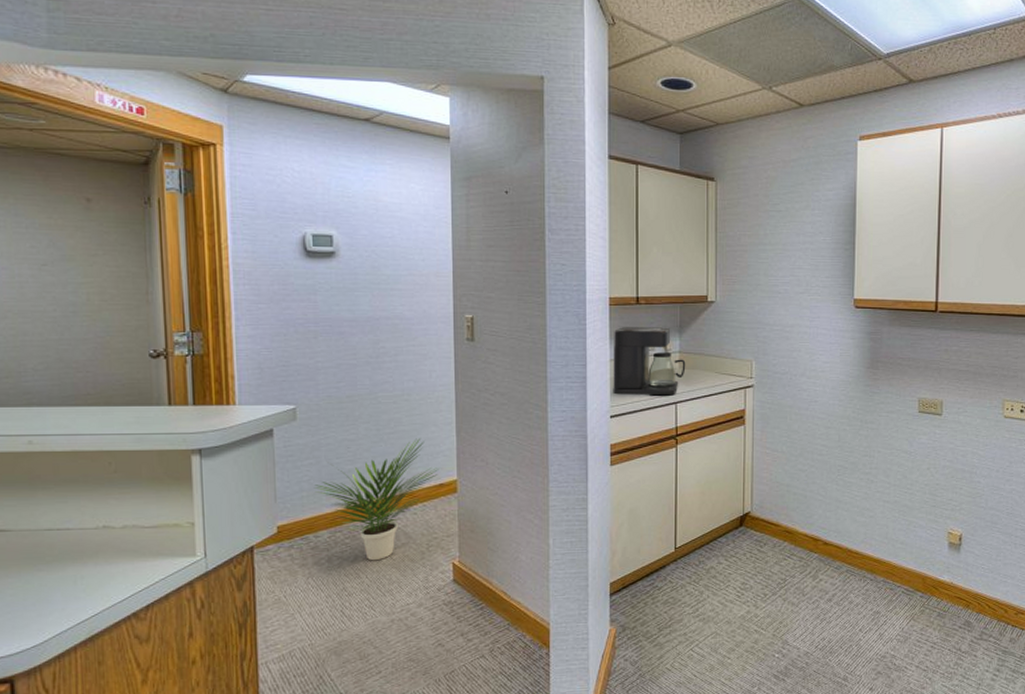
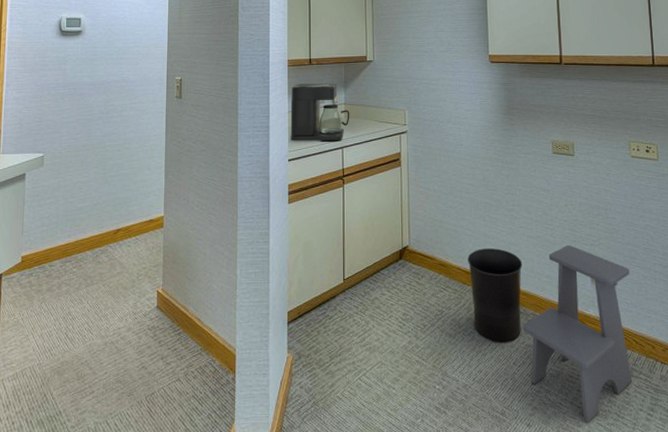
potted plant: present [315,438,439,561] -> none [53,180,150,288]
waste bin: none [816,514,876,610] -> present [468,248,523,342]
step stool: none [871,510,990,685] -> present [522,245,633,423]

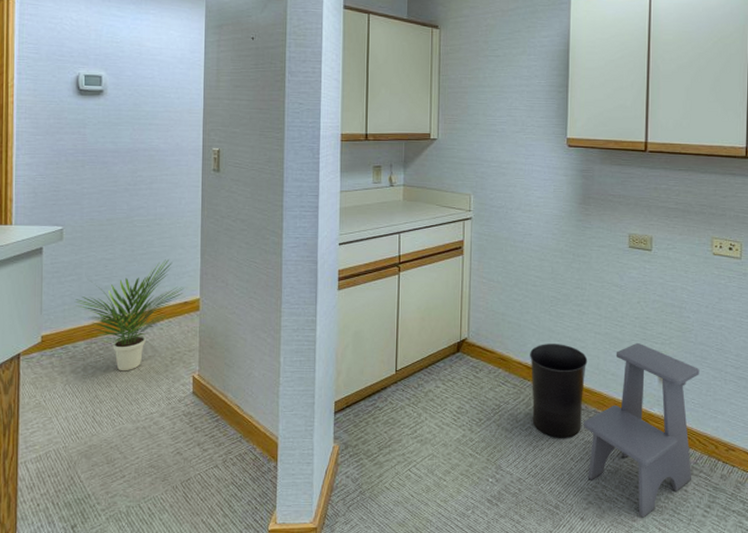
potted plant: none [53,180,150,288] -> present [75,259,185,372]
coffee maker: present [290,83,350,142] -> none [342,161,409,226]

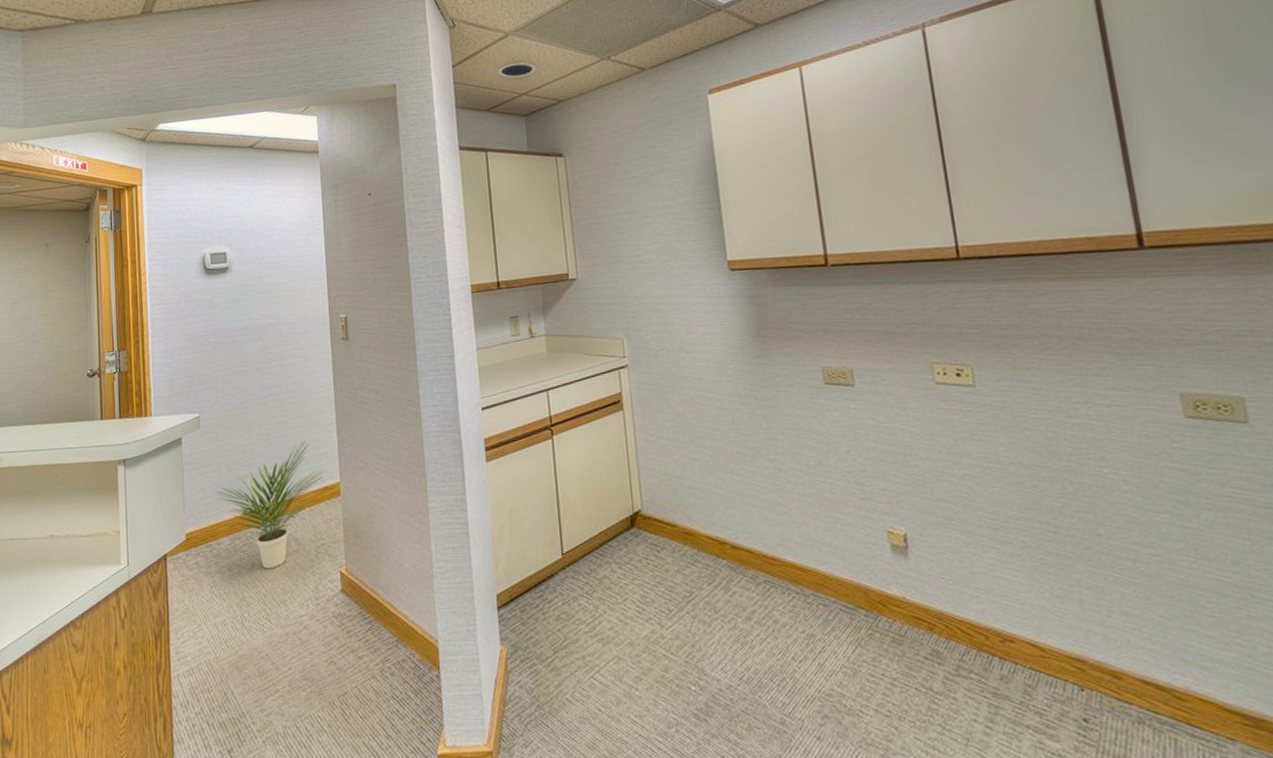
waste bin: present [530,344,588,438] -> none [720,510,800,631]
step stool: present [583,343,700,518] -> none [800,504,961,737]

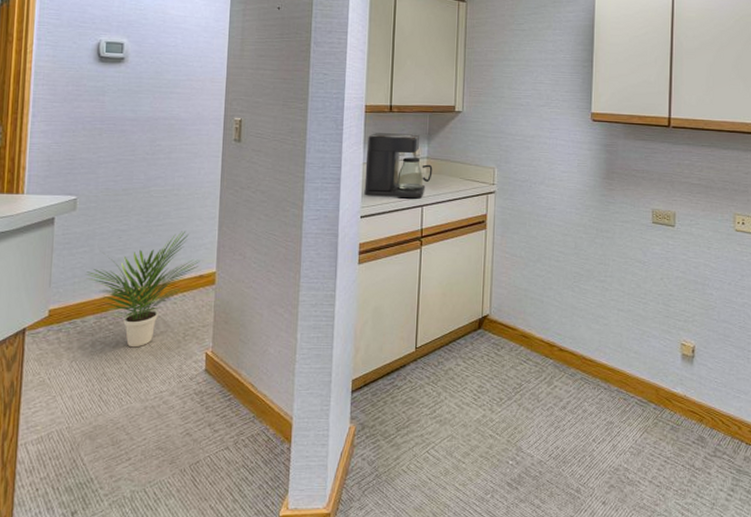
coffee maker: none [478,310,554,385] -> present [364,133,433,199]

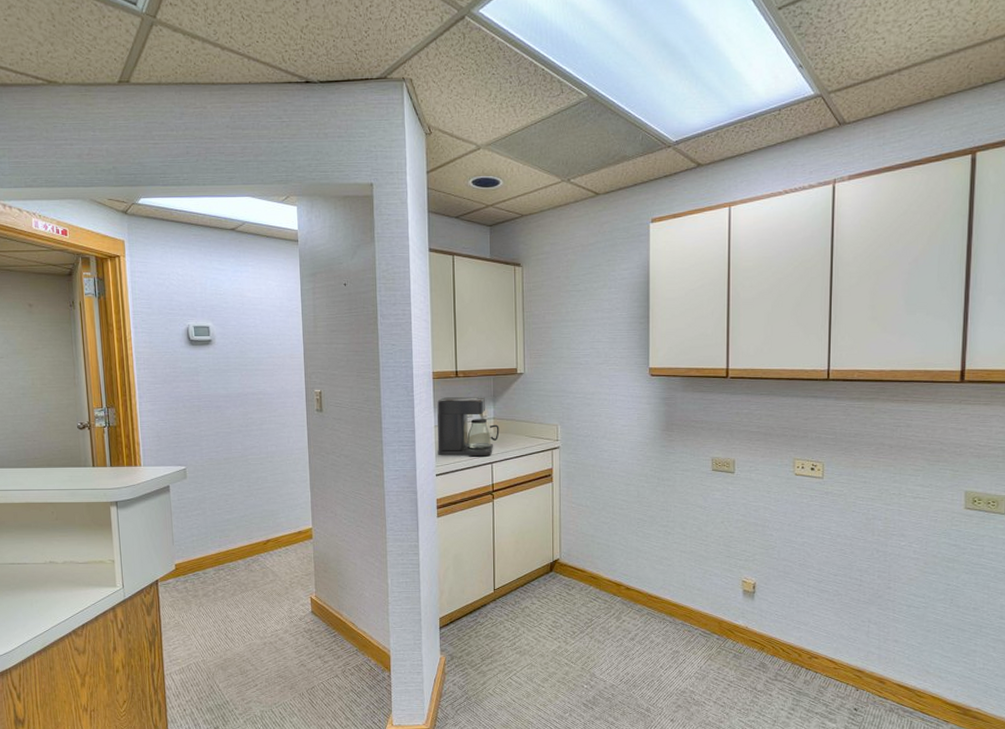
potted plant: present [86,231,201,348] -> none [202,493,298,594]

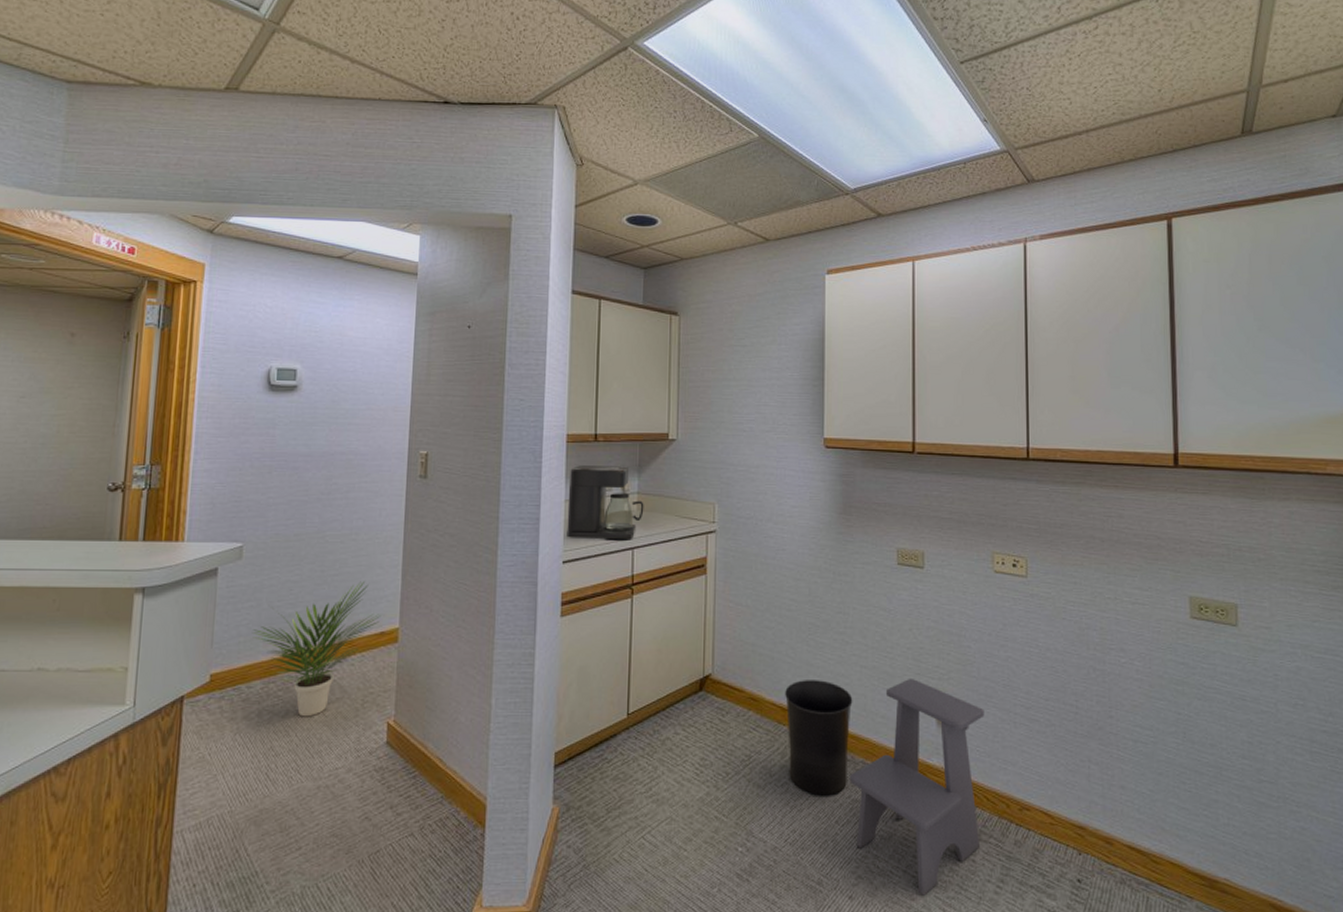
potted plant: none [202,493,298,594] -> present [252,581,382,717]
waste bin: none [619,562,674,648] -> present [785,680,853,796]
step stool: none [671,560,783,719] -> present [849,679,985,896]

